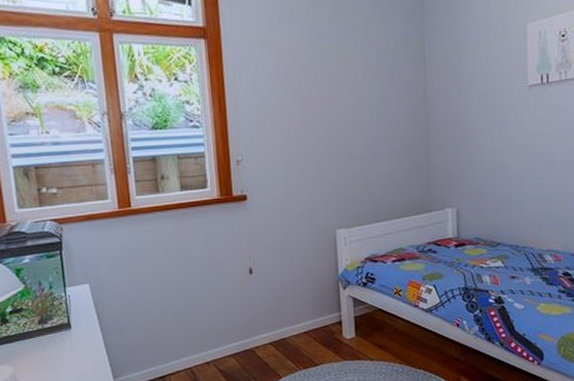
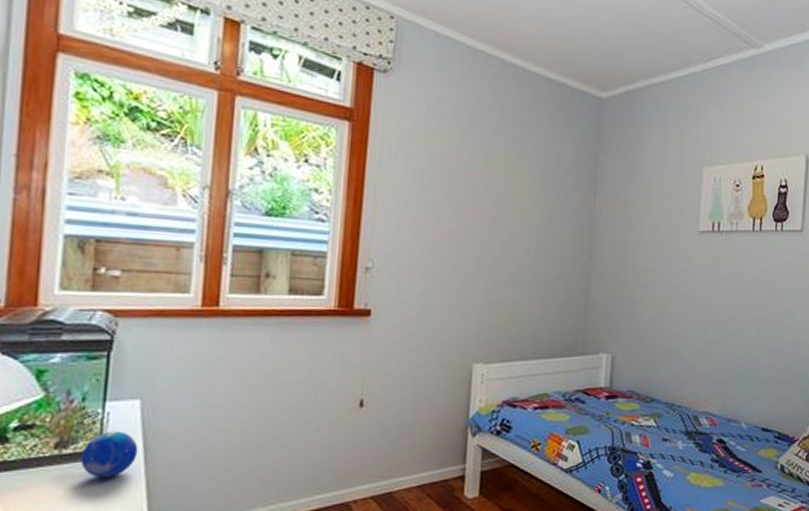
decorative orb: none [57,308,95,343] -> present [81,431,138,477]

